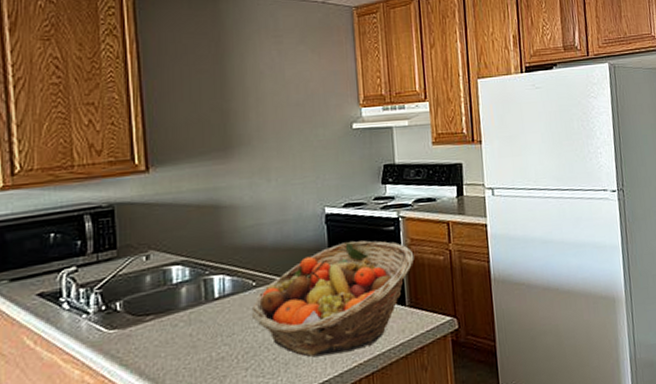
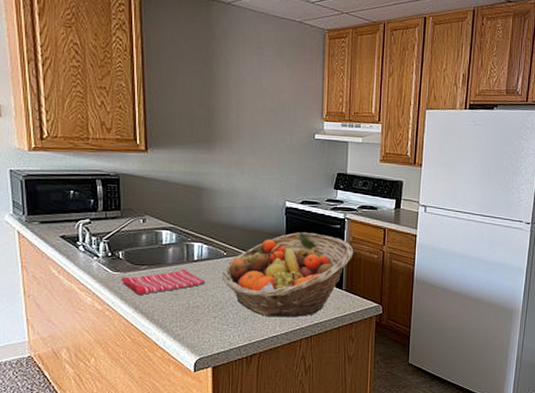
dish towel: none [119,311,231,357] -> present [121,269,205,296]

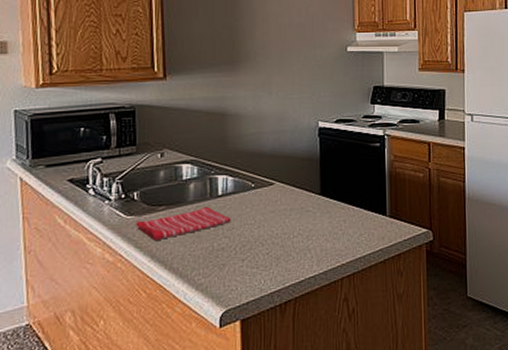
fruit basket: present [221,232,354,318] -> none [249,154,397,255]

